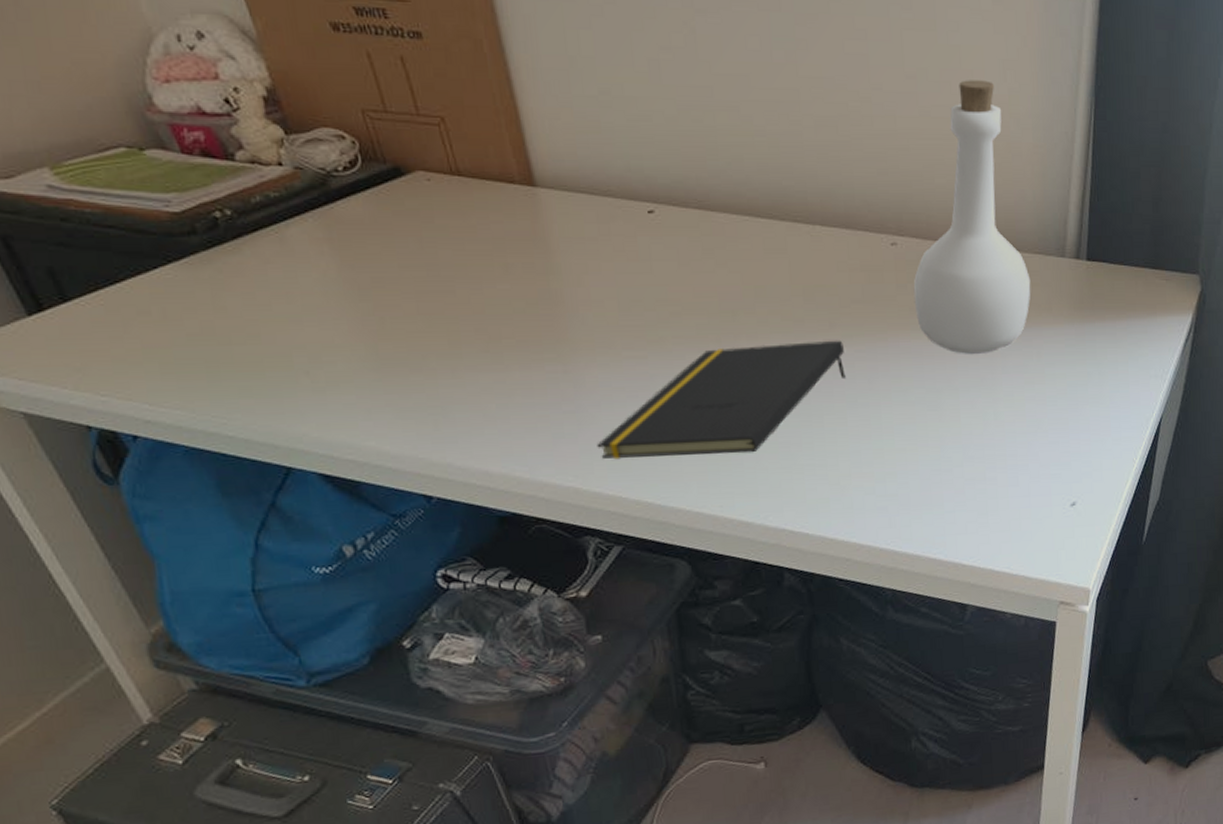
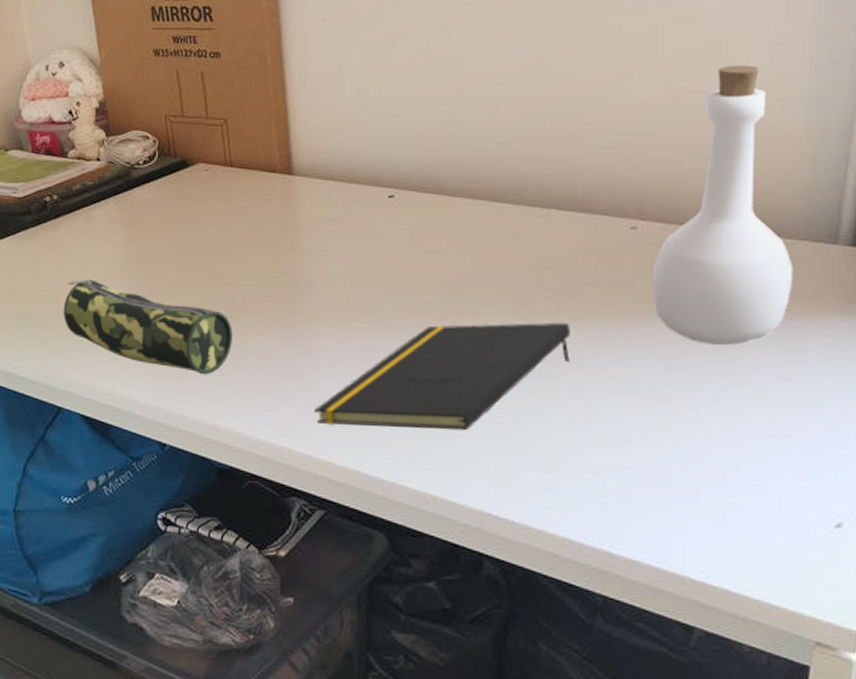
pencil case: none [268,314,493,418] -> present [63,279,233,375]

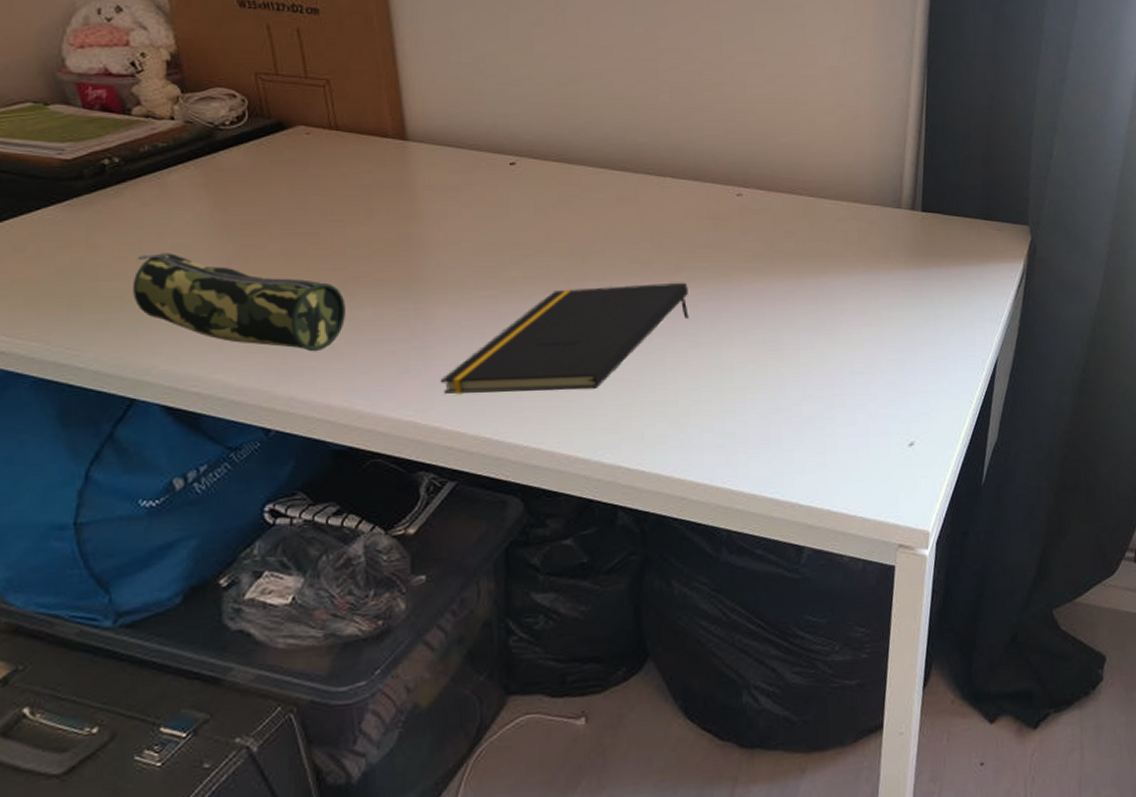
bottle: present [652,65,793,345] -> none [757,53,869,297]

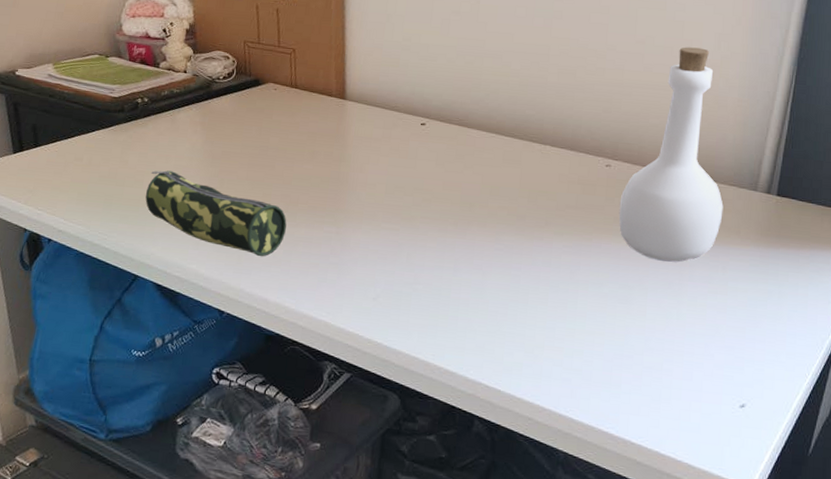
notepad: present [440,282,689,395] -> none [348,230,555,316]
bottle: none [757,53,869,297] -> present [618,47,724,263]

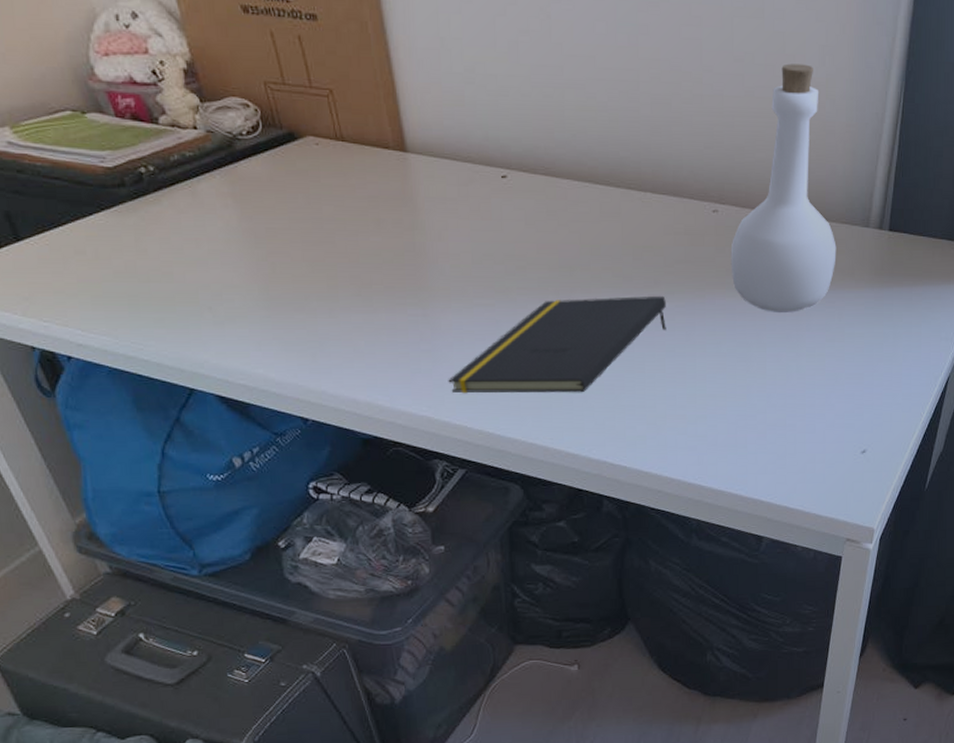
pencil case: present [145,170,287,257] -> none [179,258,363,352]
notepad: none [348,230,555,316] -> present [448,295,666,394]

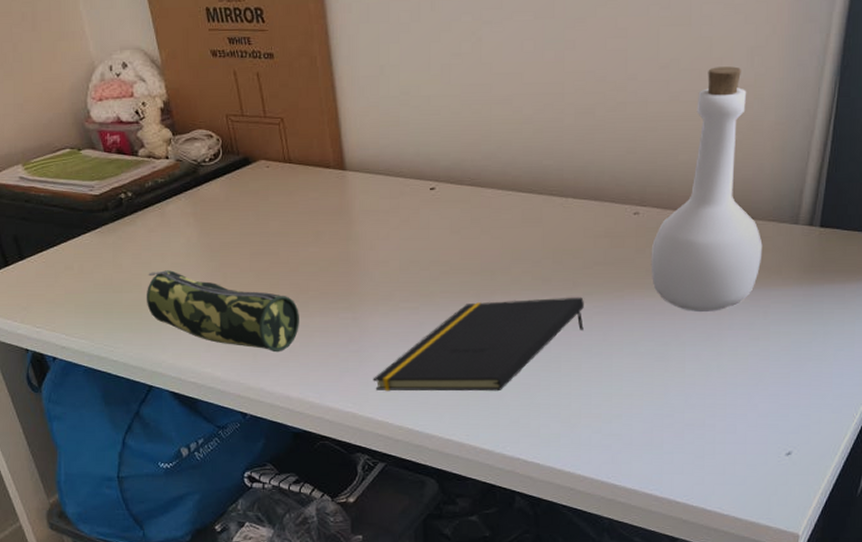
pencil case: none [179,258,363,352] -> present [146,270,299,353]

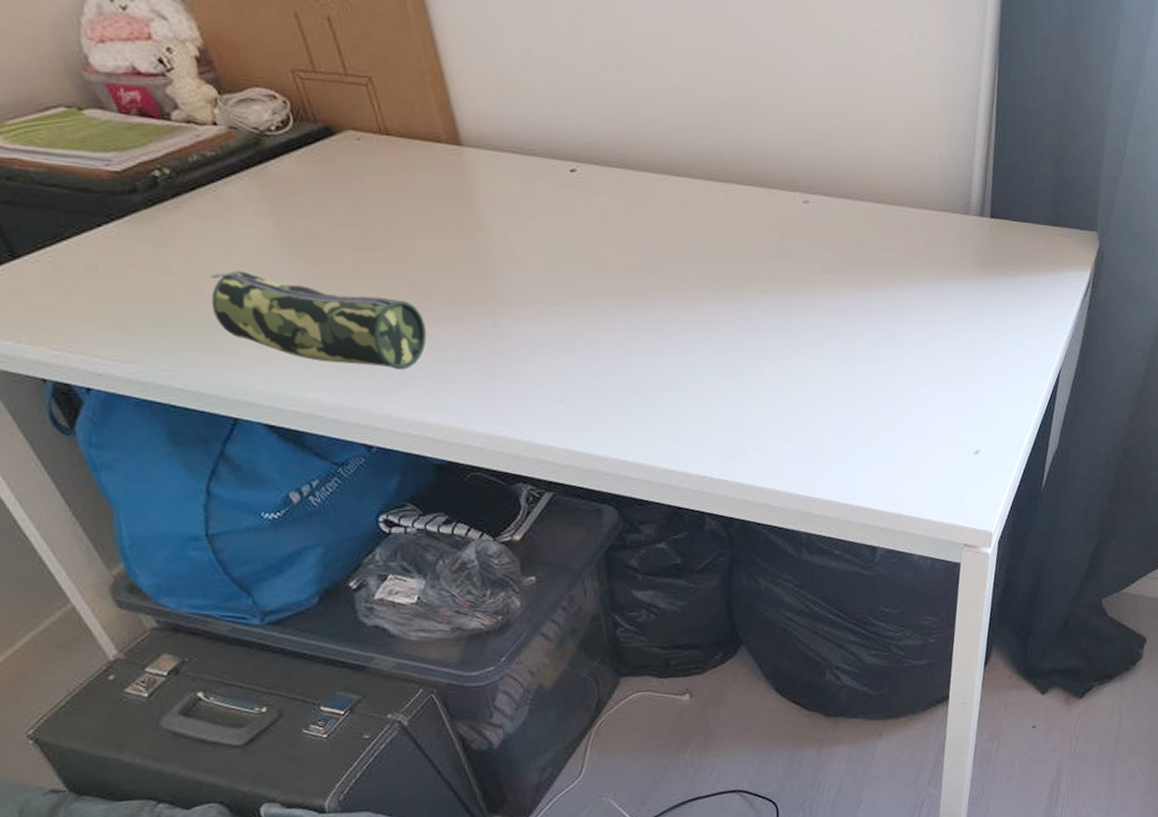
notepad: present [373,297,584,392] -> none [526,295,761,410]
bottle: present [650,66,763,312] -> none [825,40,938,309]

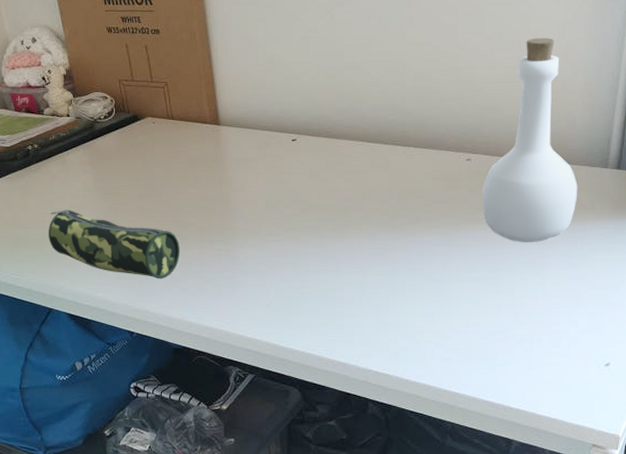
bottle: none [825,40,938,309] -> present [482,38,578,242]

